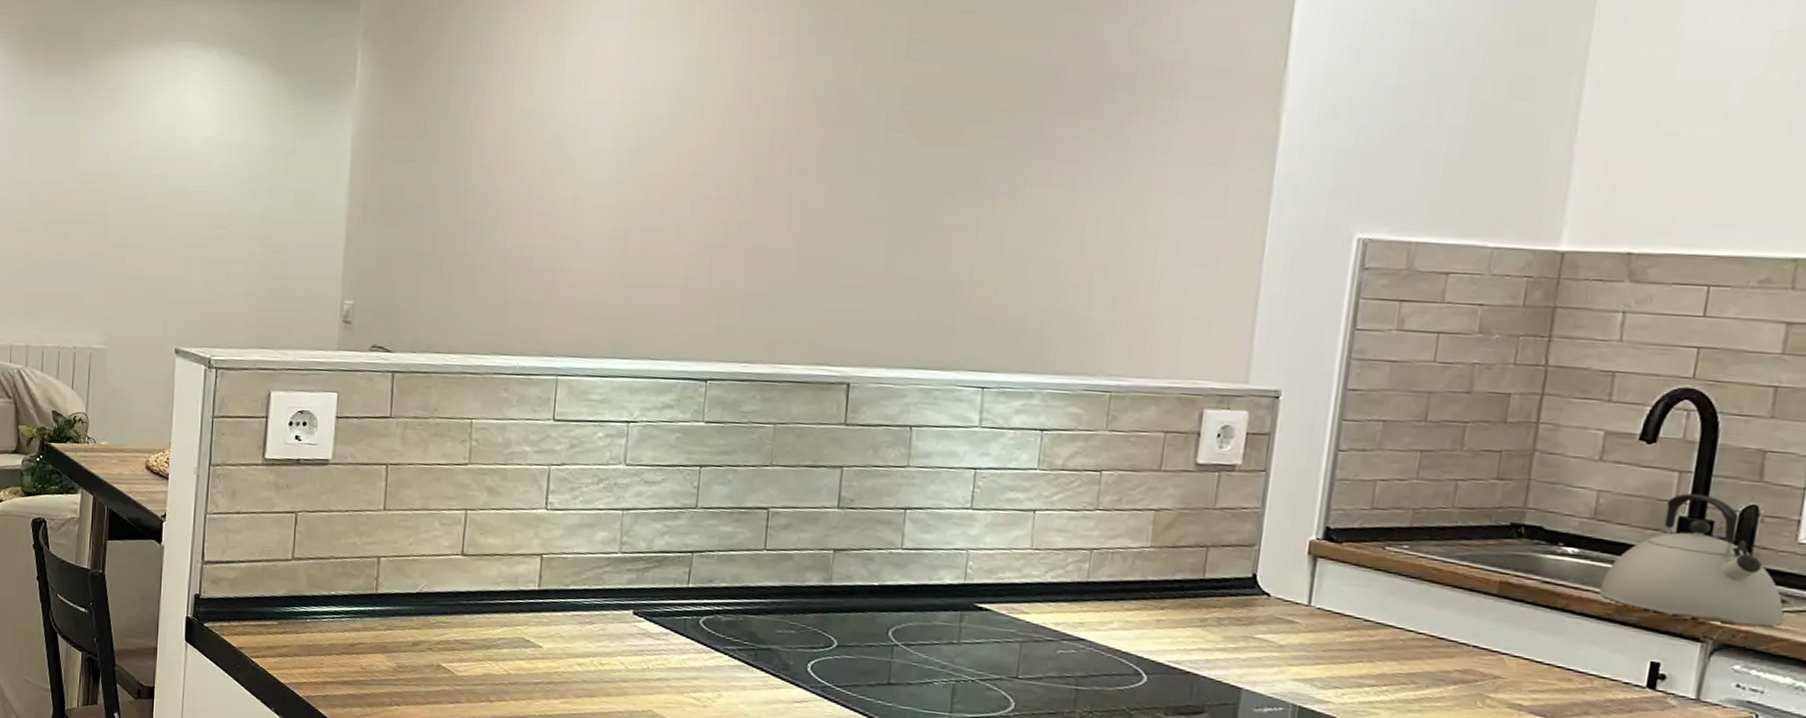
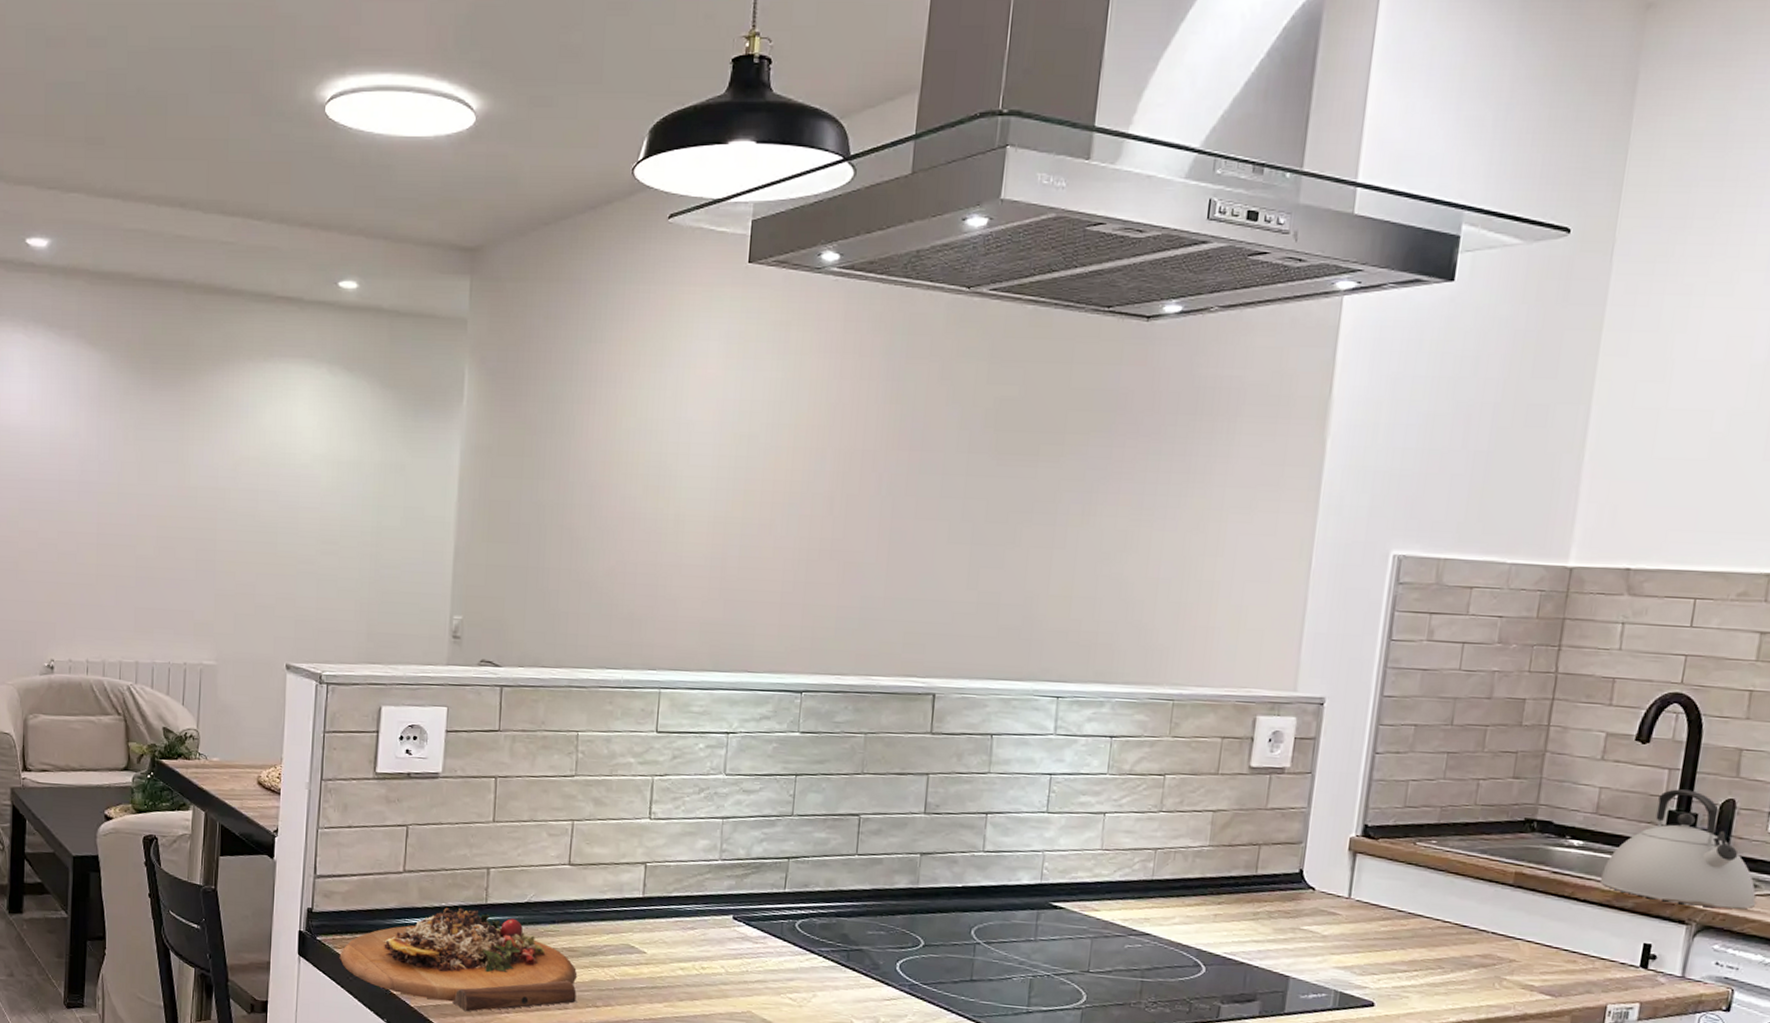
cutting board: none [226,596,470,703] -> present [339,907,577,1011]

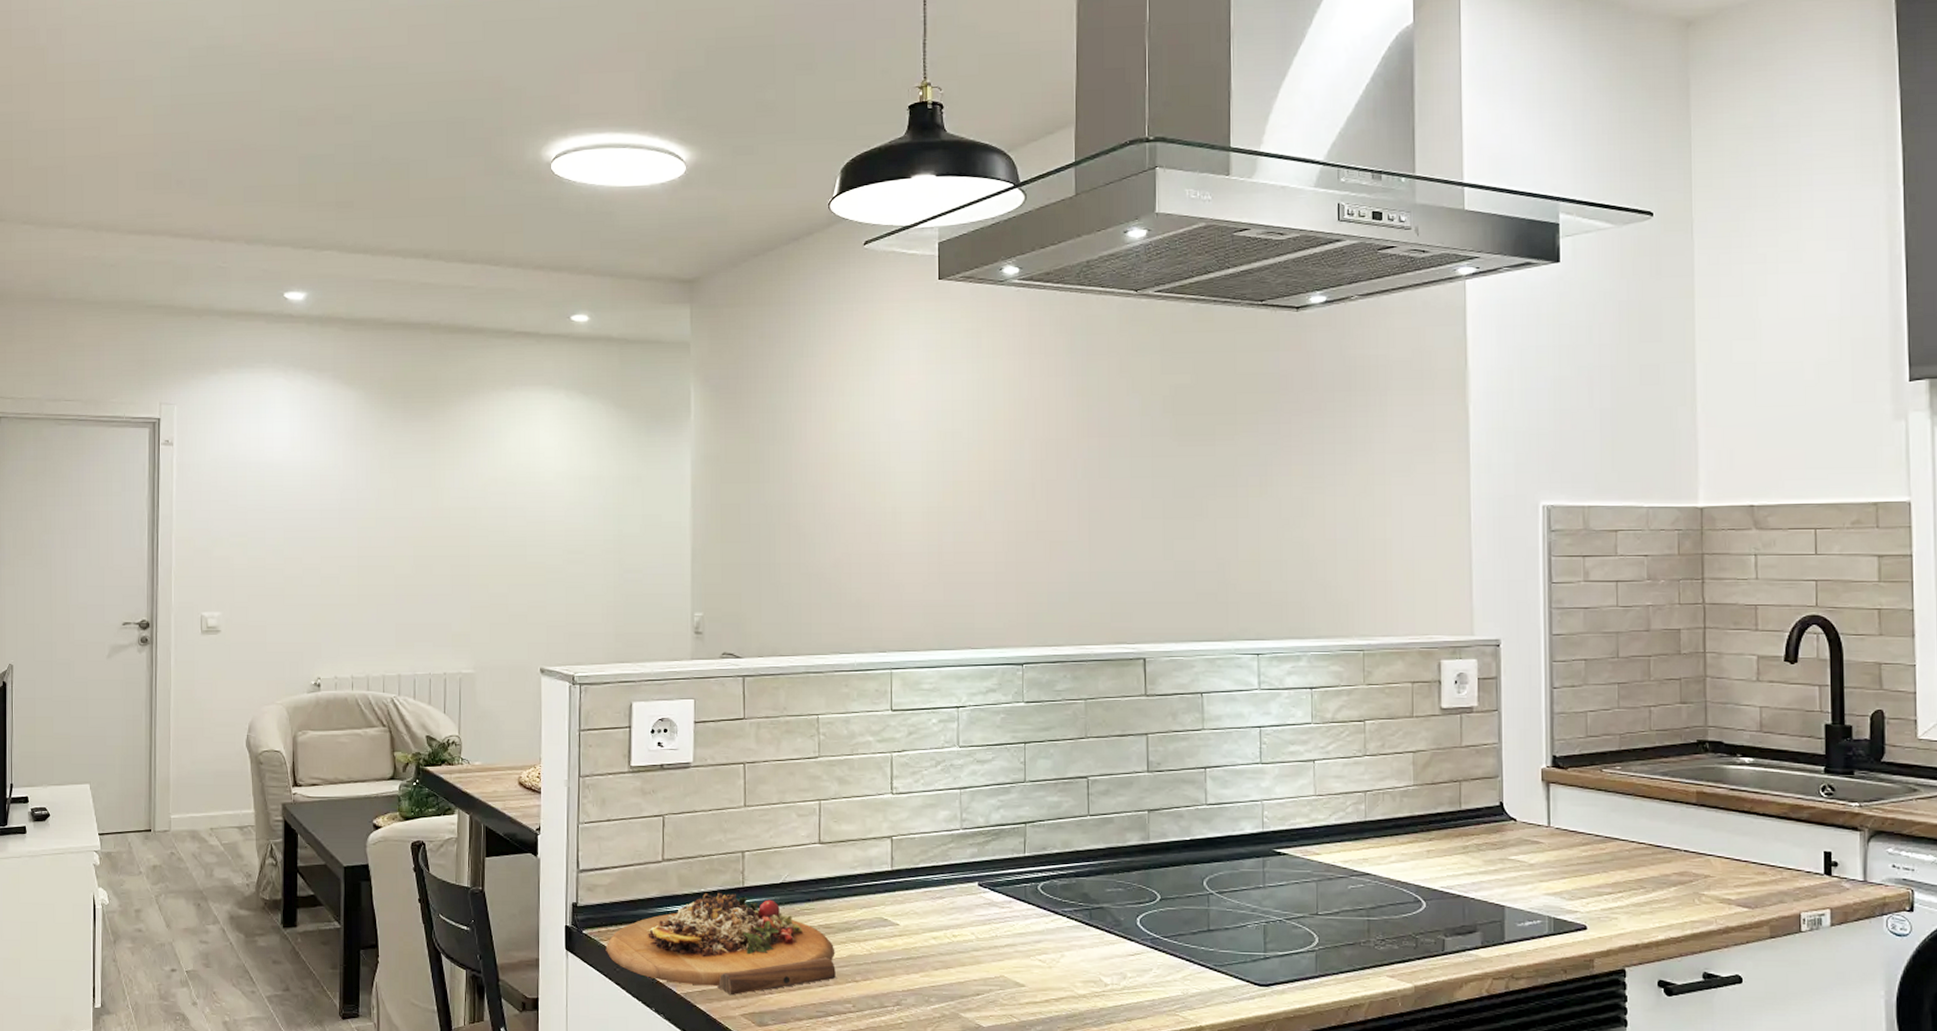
kettle: present [1599,789,1757,909] -> none [1774,704,1919,813]

